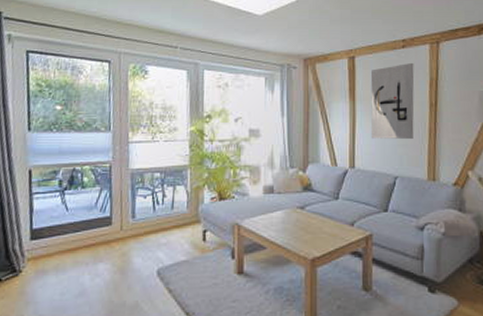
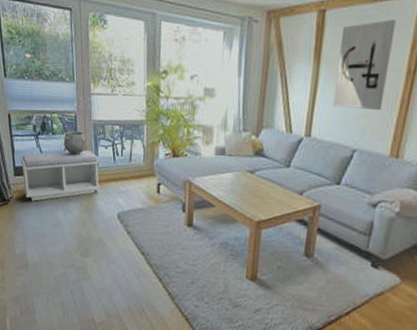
bench: none [39,202,137,268] -> present [20,150,100,201]
ceramic pot: none [95,182,122,208] -> present [64,130,86,155]

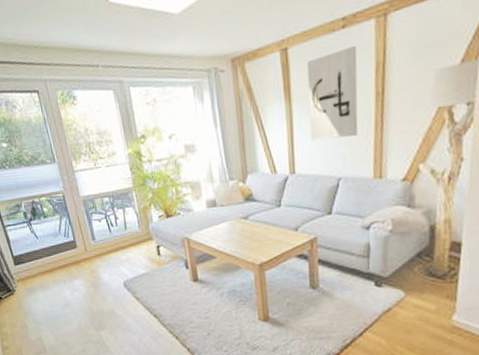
bench: present [20,150,100,201] -> none [17,227,102,286]
ceramic pot: present [64,130,86,155] -> none [56,209,80,234]

